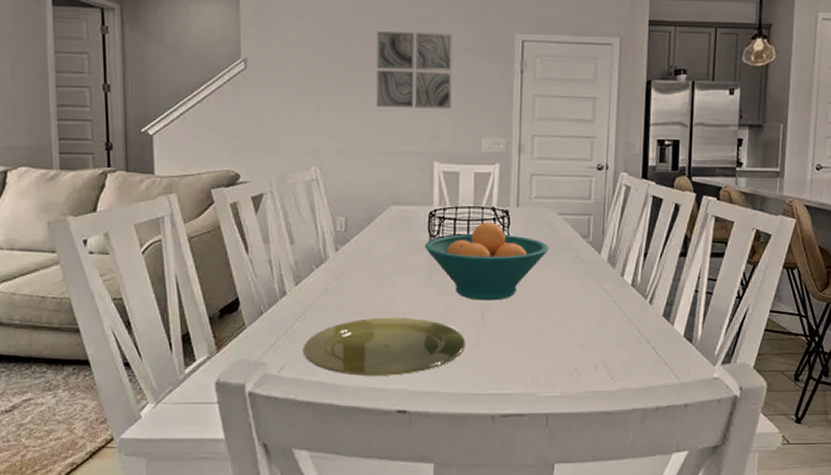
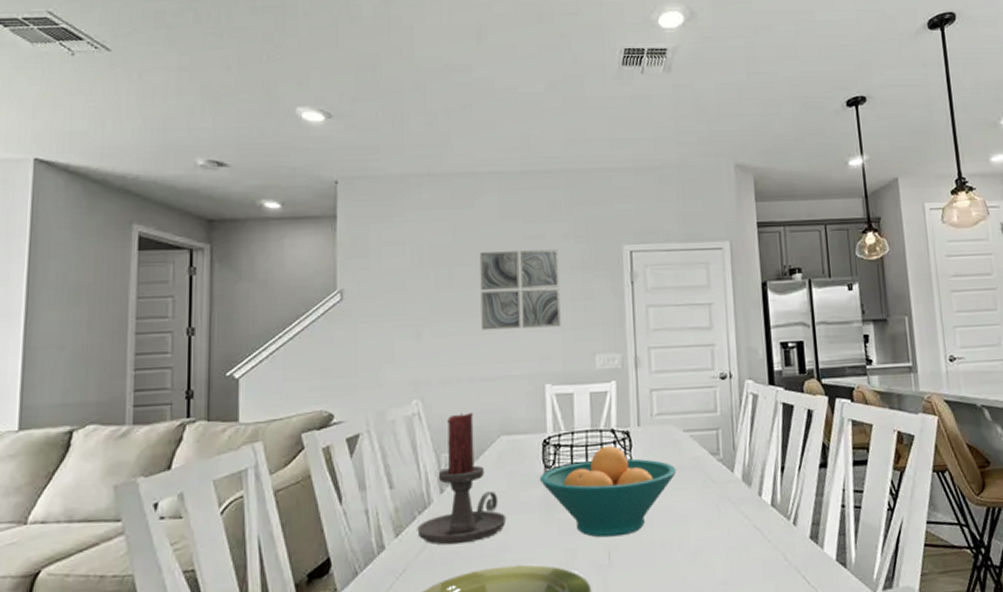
candle holder: none [314,181,394,296] -> present [417,412,507,545]

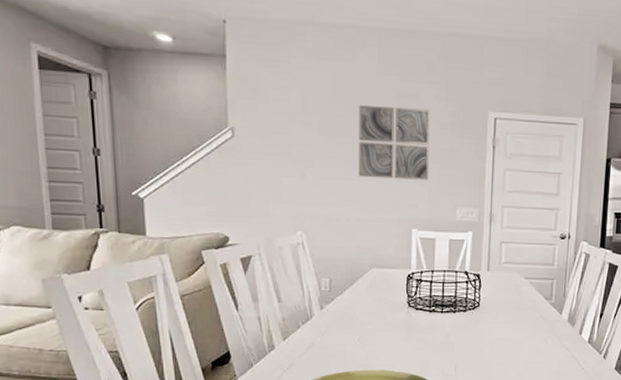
candle holder: present [417,412,507,545] -> none [301,246,375,350]
fruit bowl: present [539,445,677,538] -> none [402,284,516,355]

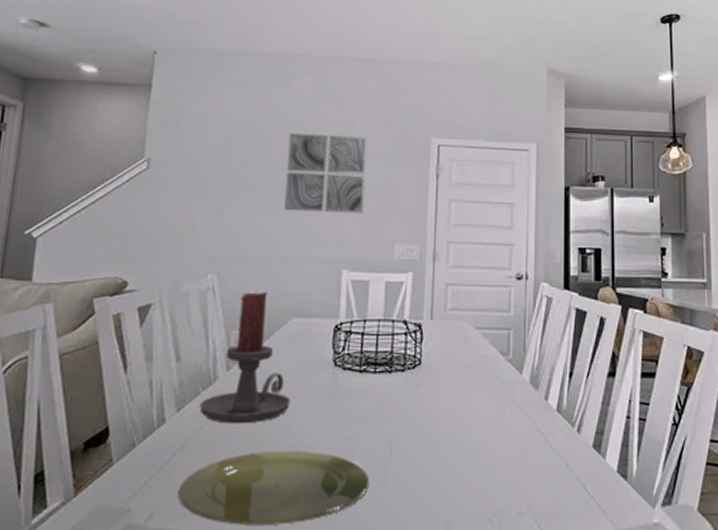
candle holder: none [301,246,375,350] -> present [199,291,291,424]

